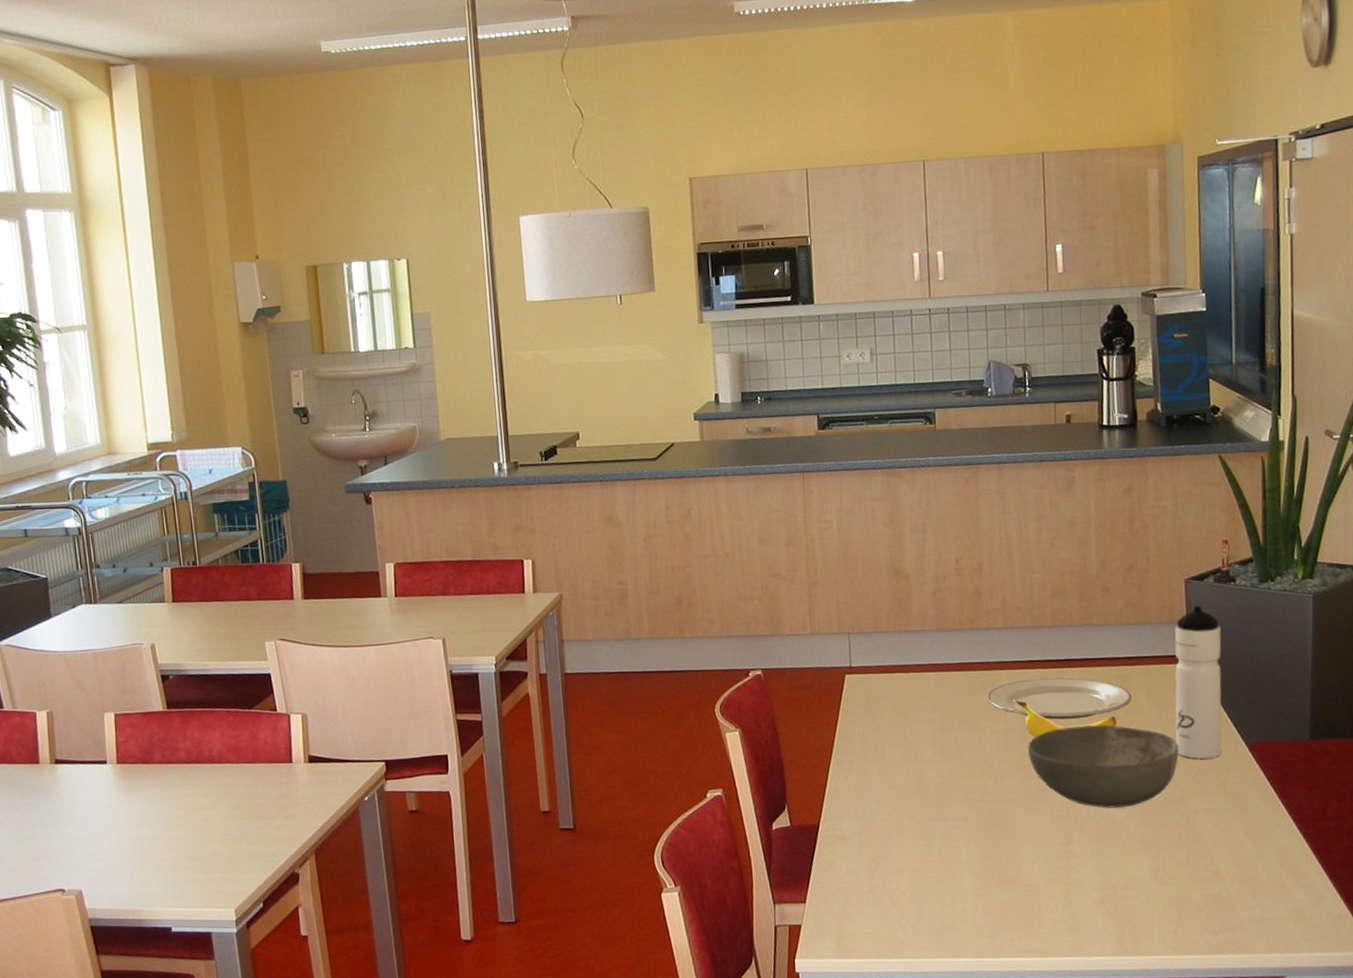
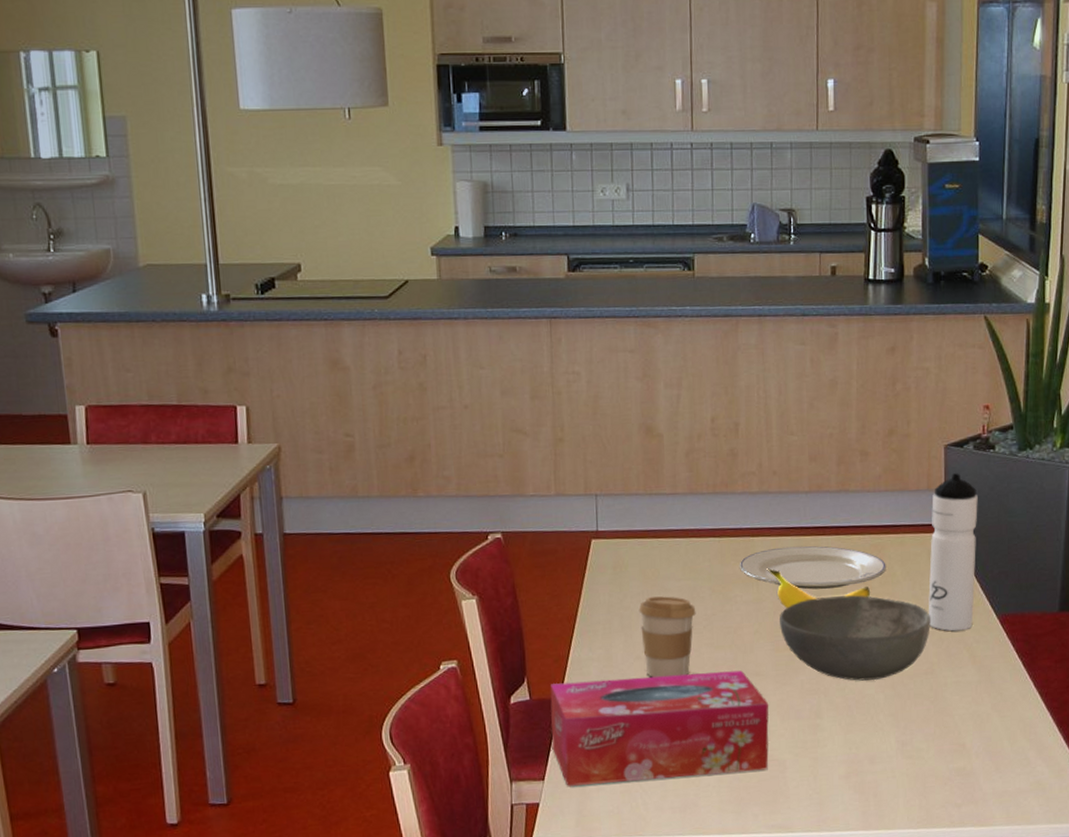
tissue box: none [809,798,1022,909] -> present [550,670,769,786]
coffee cup: none [891,727,947,805] -> present [638,596,696,678]

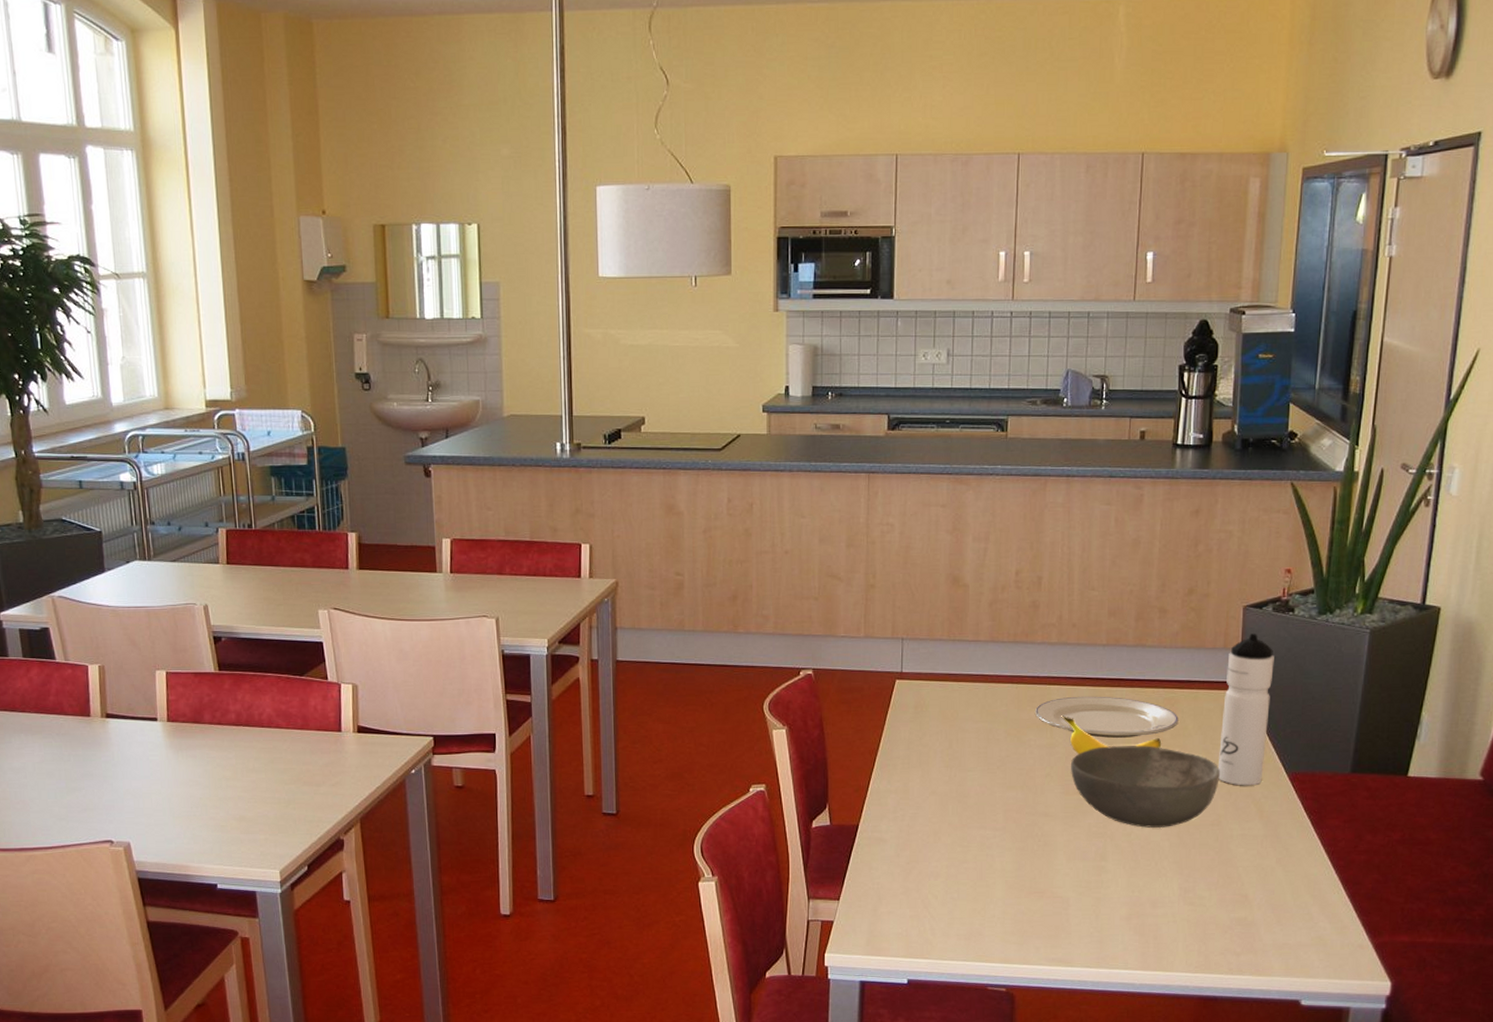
tissue box: present [550,670,769,786] -> none [848,810,1055,907]
coffee cup: present [638,596,696,678] -> none [936,736,991,813]

